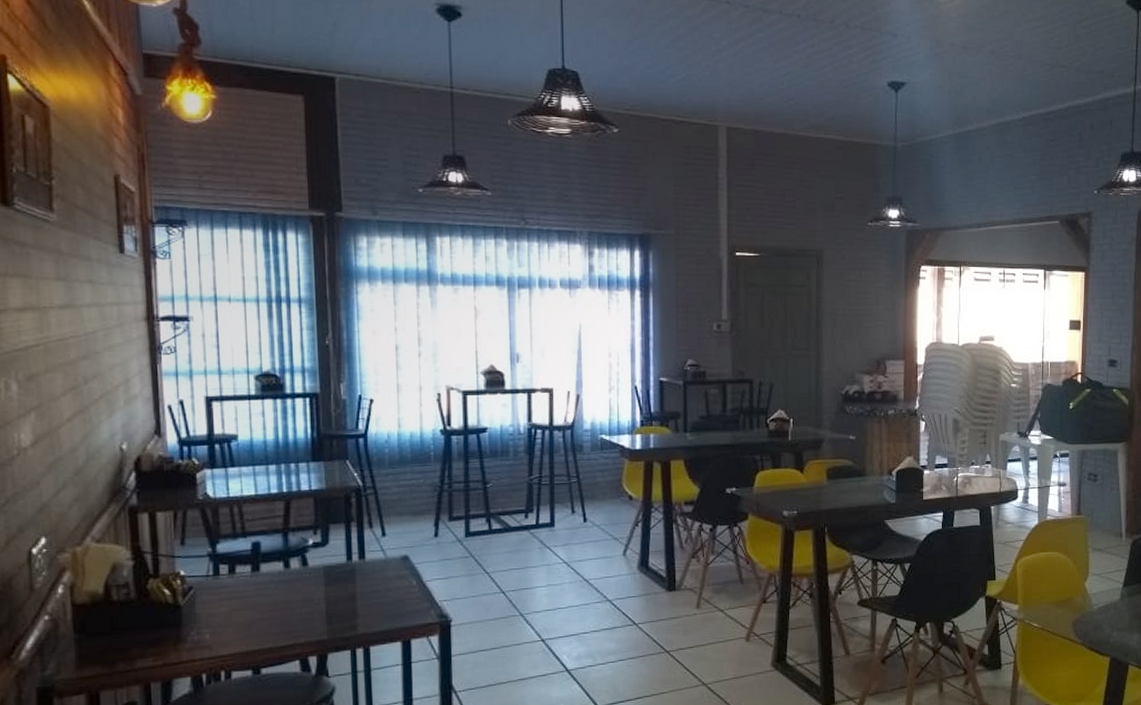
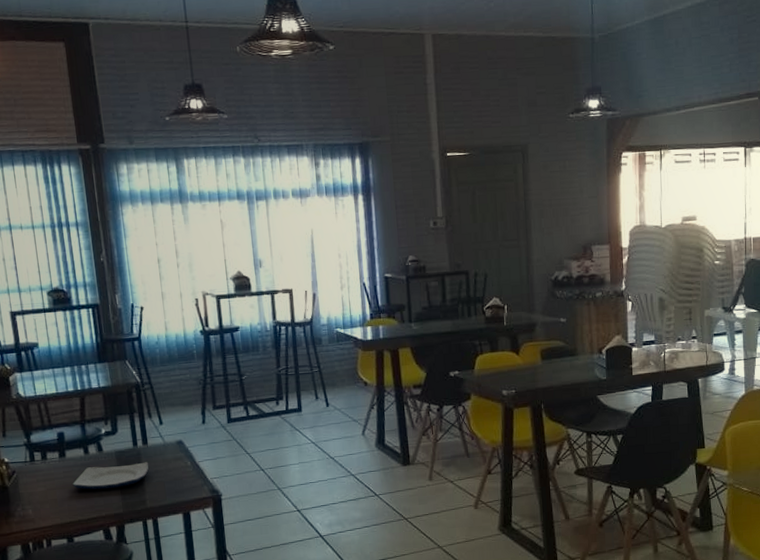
plate: none [266,580,365,612] -> present [72,462,149,490]

